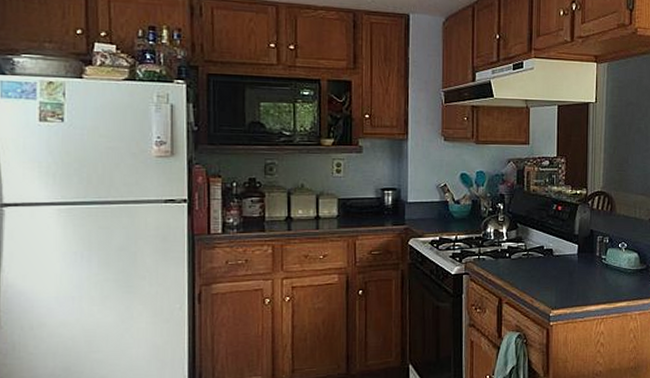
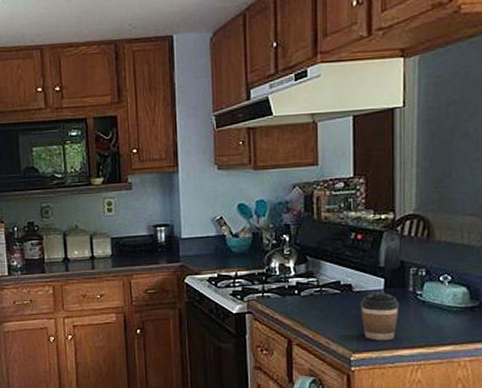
coffee cup: none [558,257,589,298] -> present [359,293,400,341]

